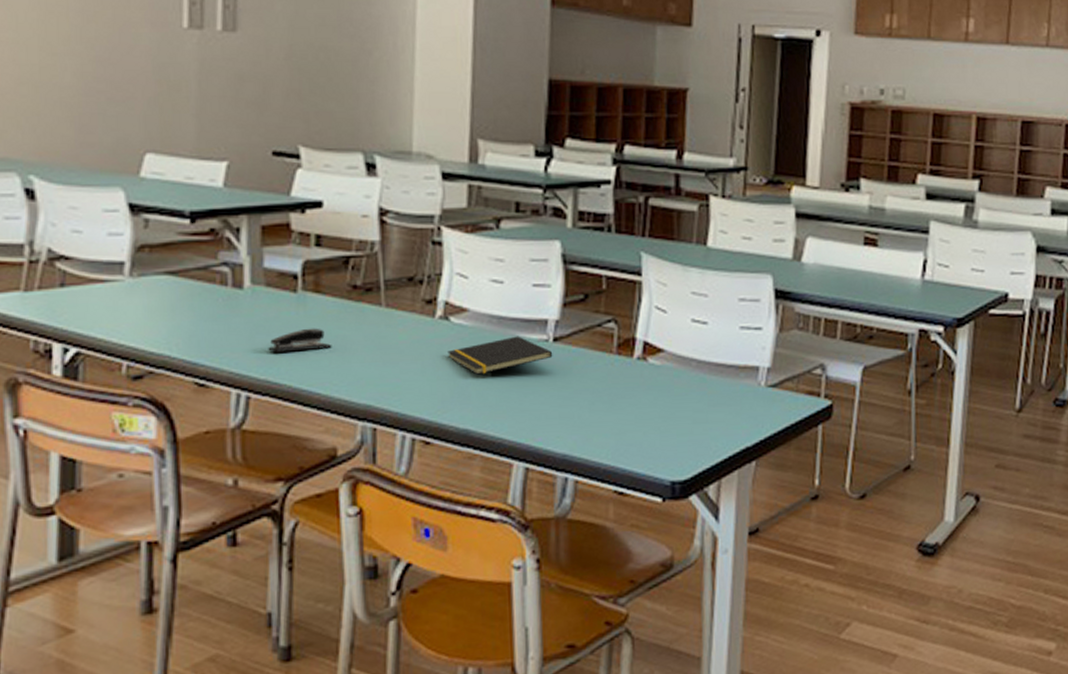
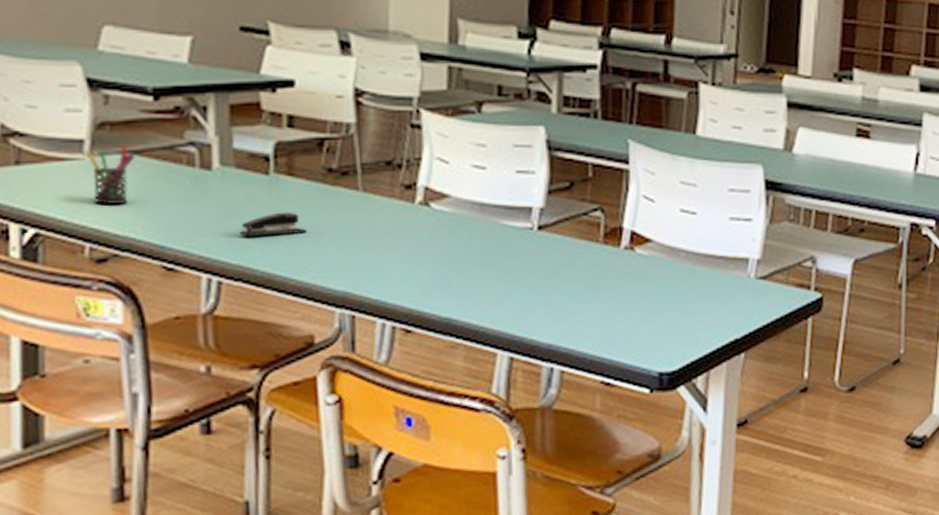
pen holder: none [126,266,171,323] -> present [86,145,135,204]
notepad: present [448,336,553,375] -> none [428,223,538,263]

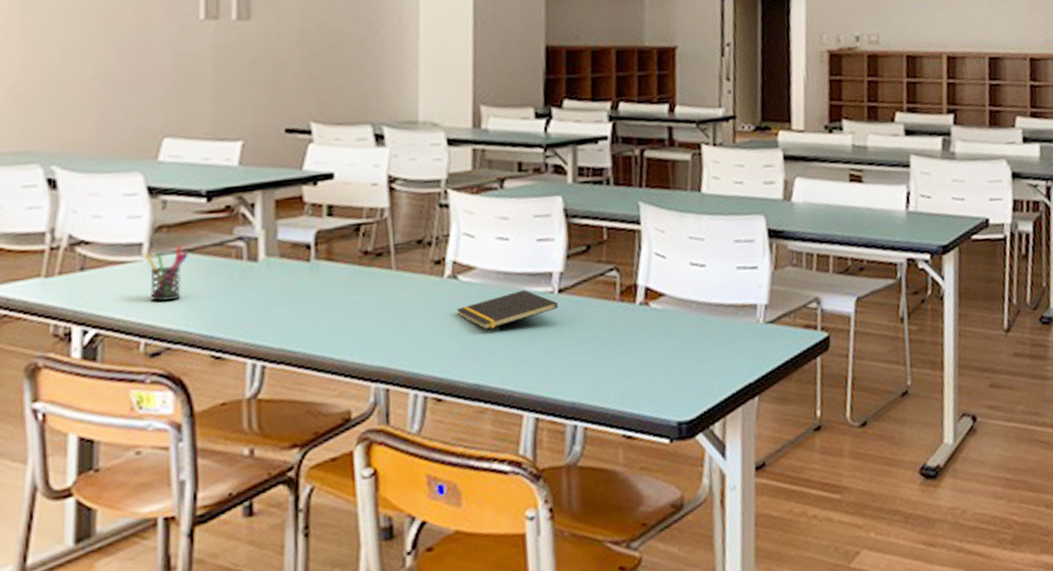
stapler: present [239,212,307,237] -> none [282,294,345,321]
notepad: none [428,223,538,263] -> present [457,289,559,330]

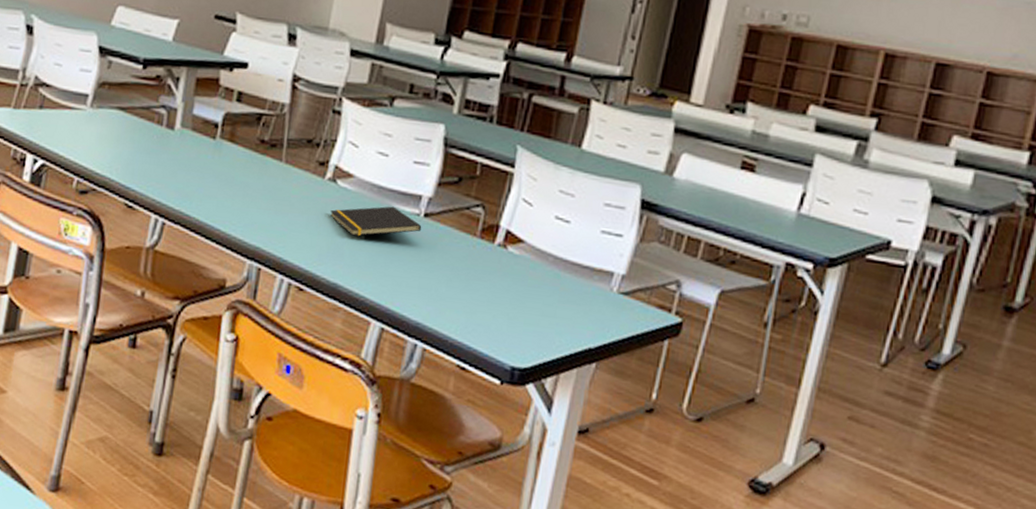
pen holder: present [145,244,188,301] -> none [87,102,122,149]

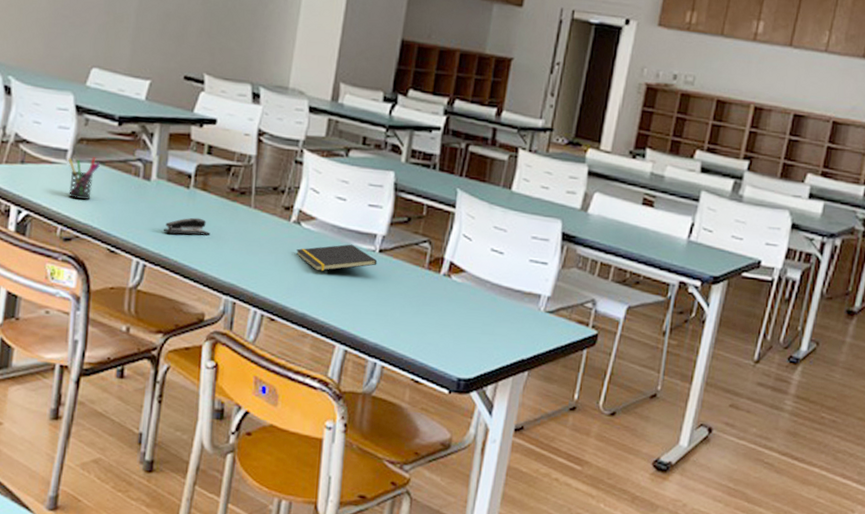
pen holder: none [87,102,122,149] -> present [68,156,100,199]
stapler: none [185,171,237,192] -> present [163,217,211,236]

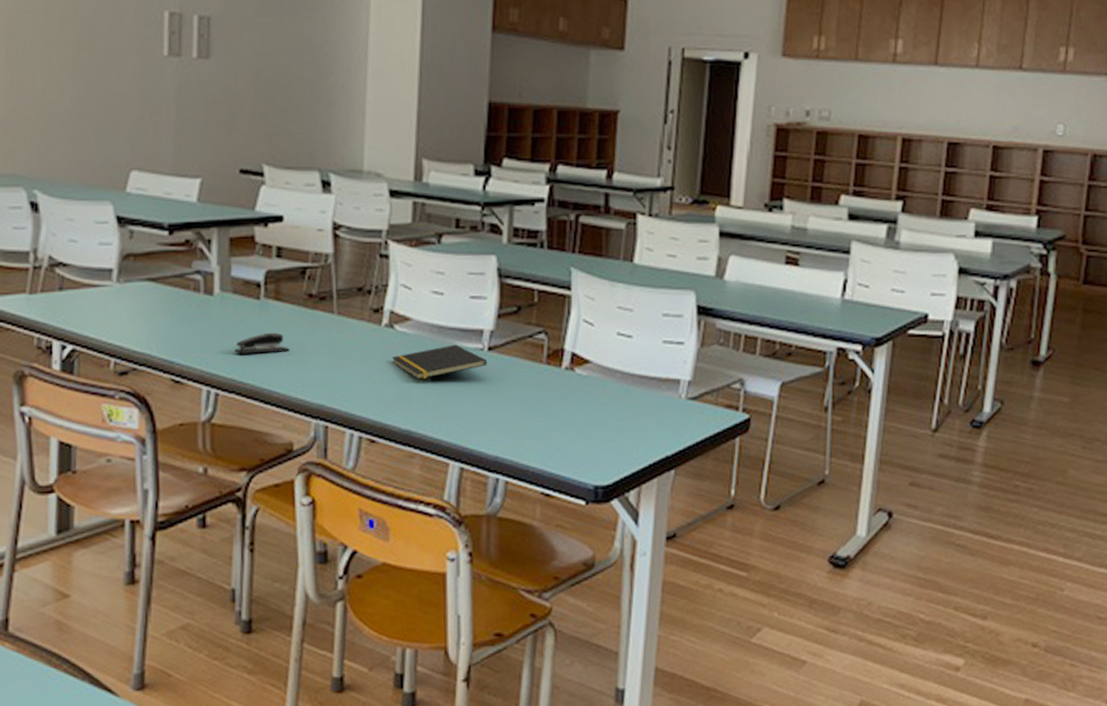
pen holder: present [68,156,100,199] -> none [114,273,152,325]

